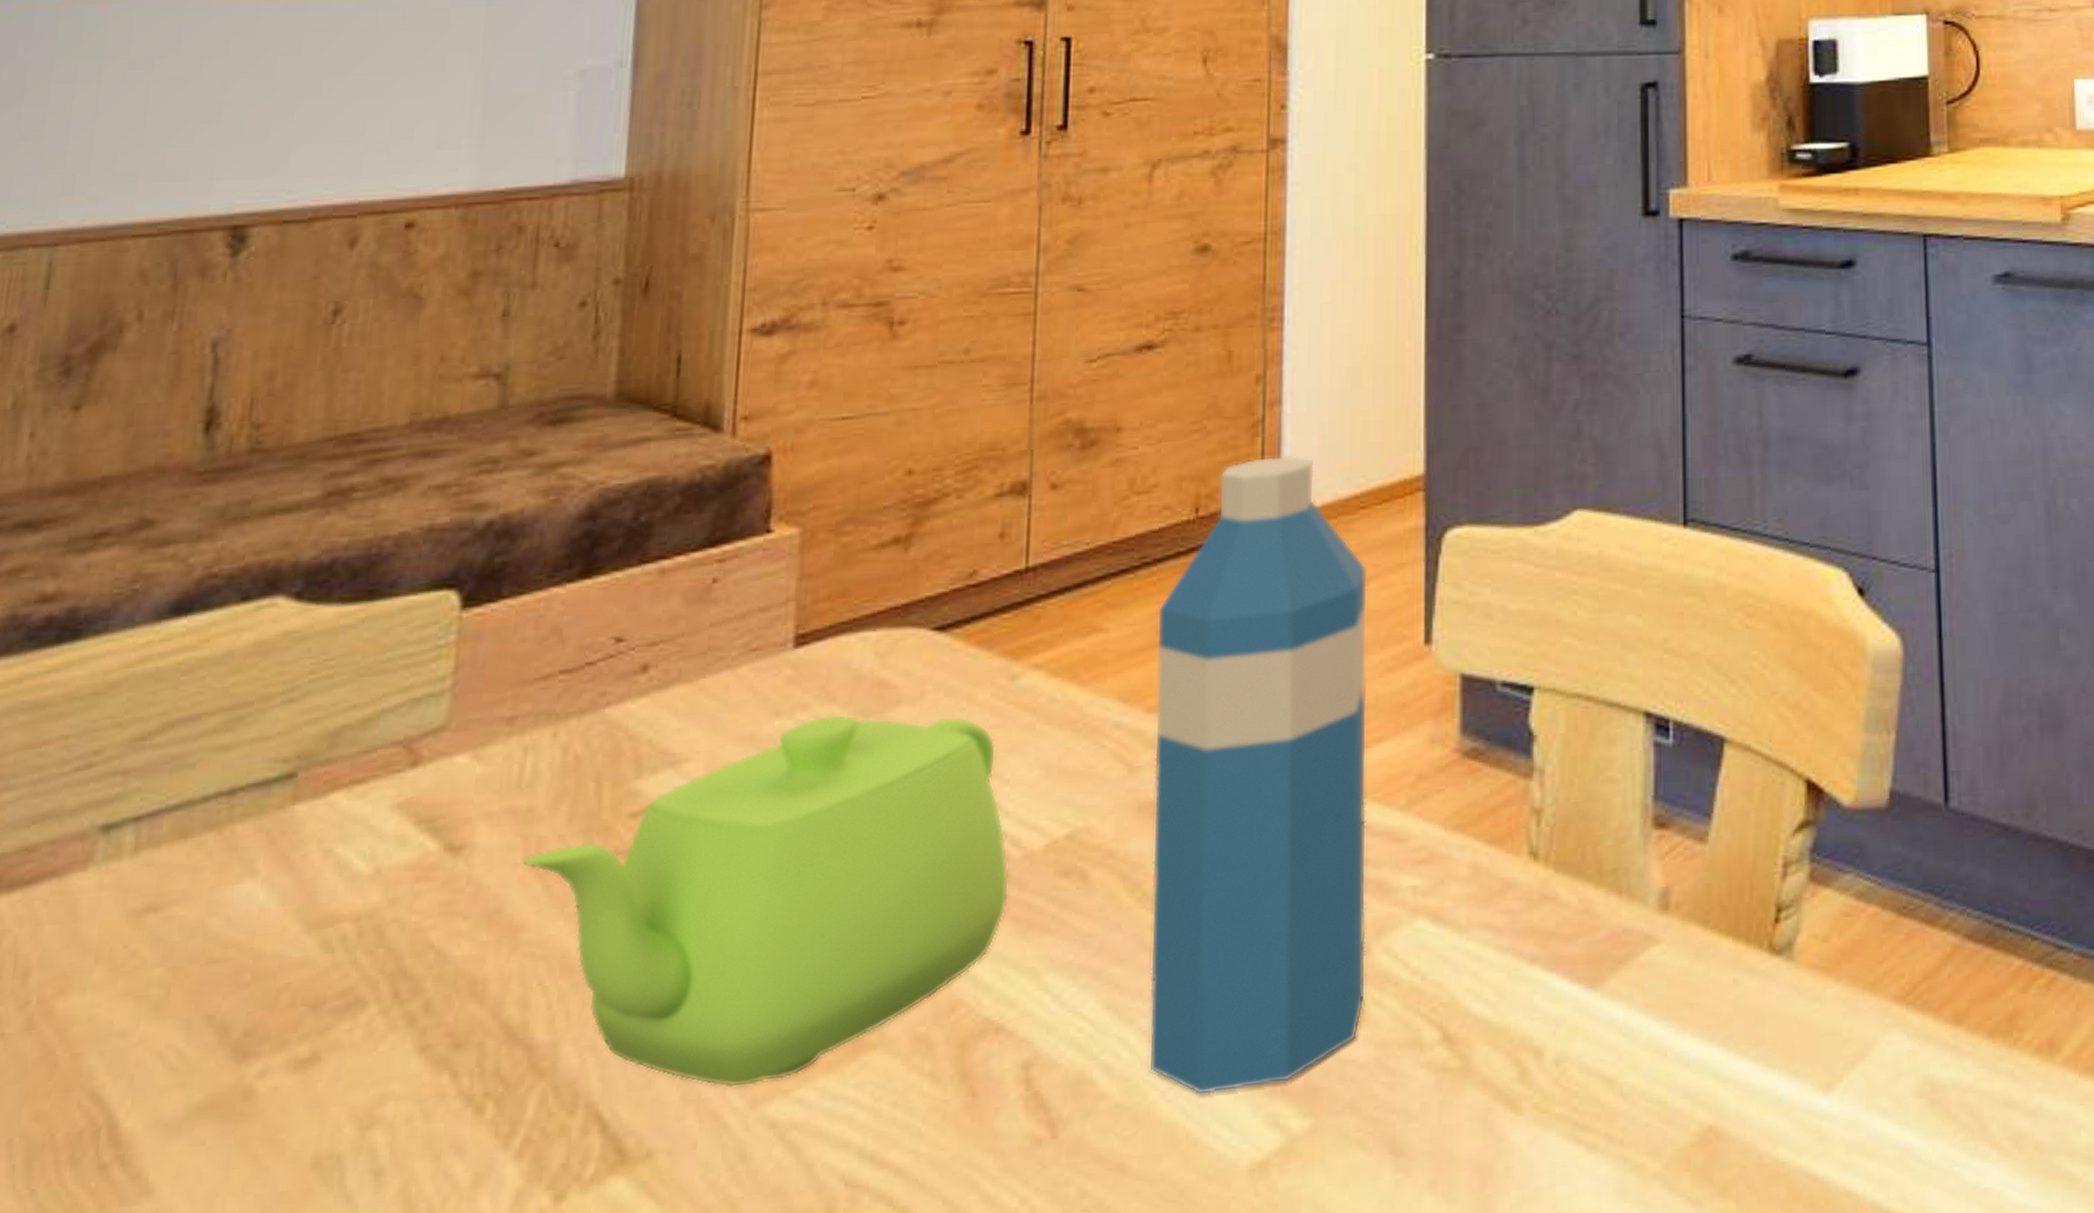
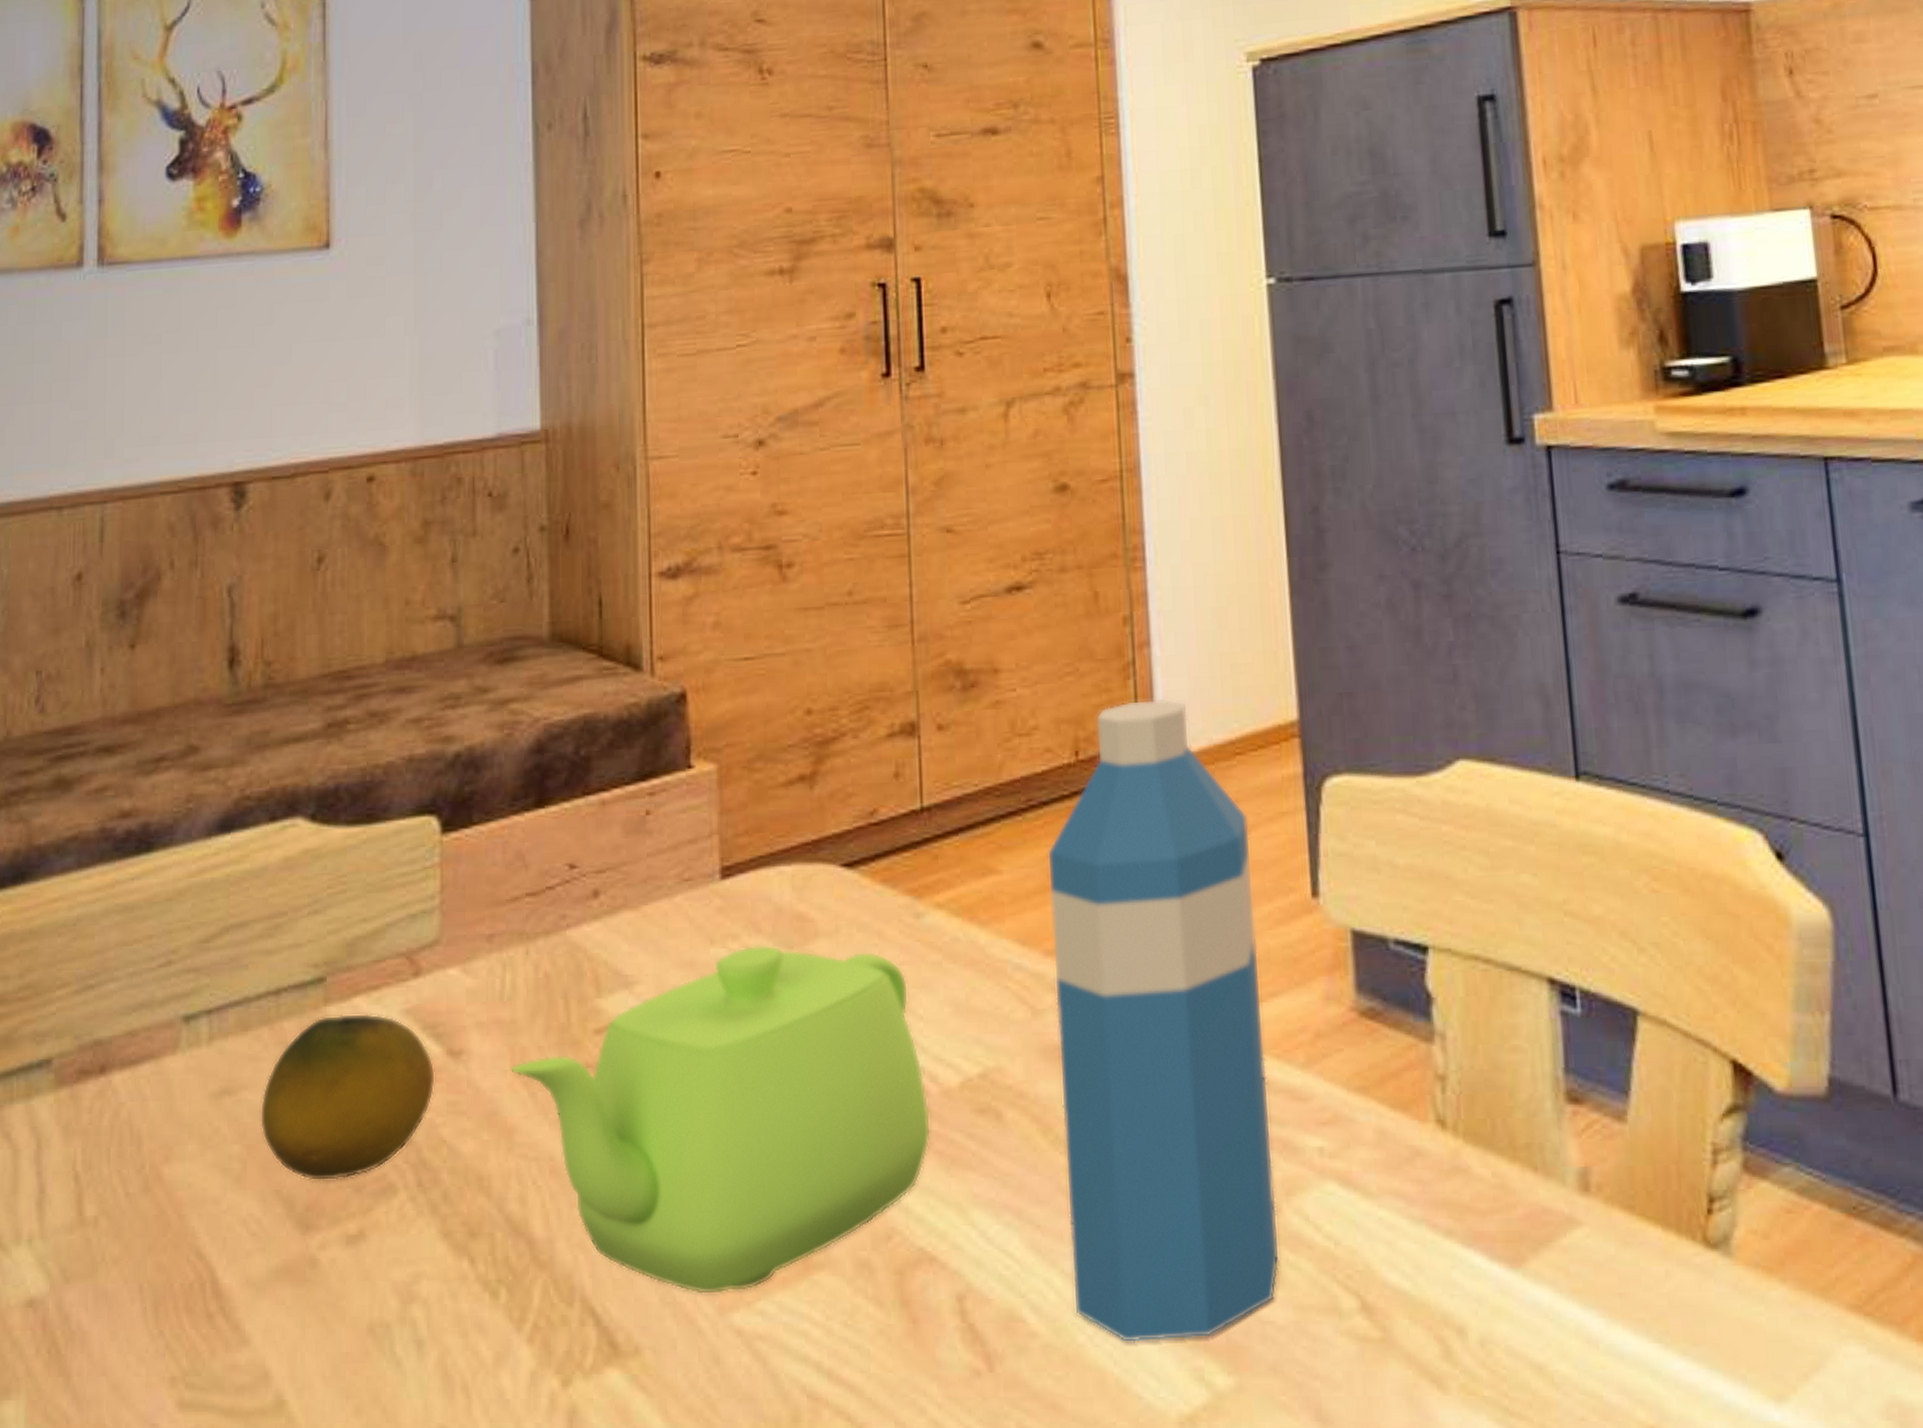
fruit: none [193,810,428,1003] -> present [259,1014,435,1182]

